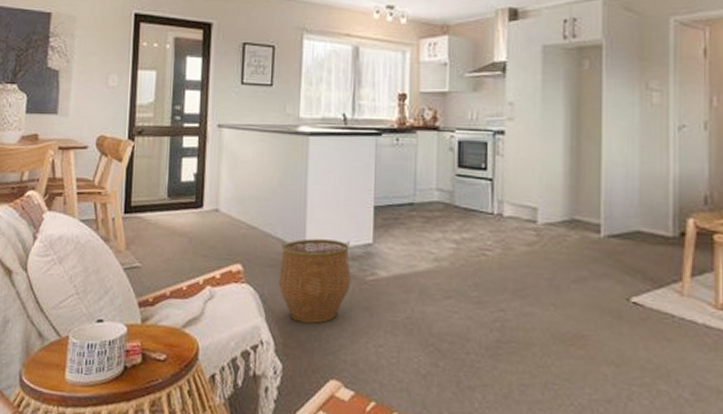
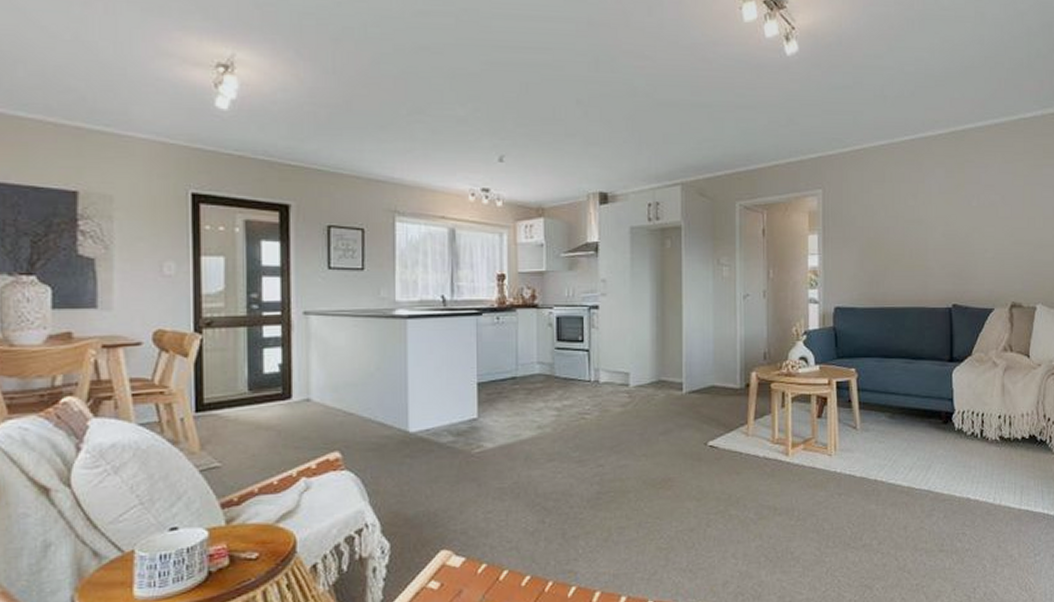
basket: present [278,238,351,324] -> none [381,418,458,501]

